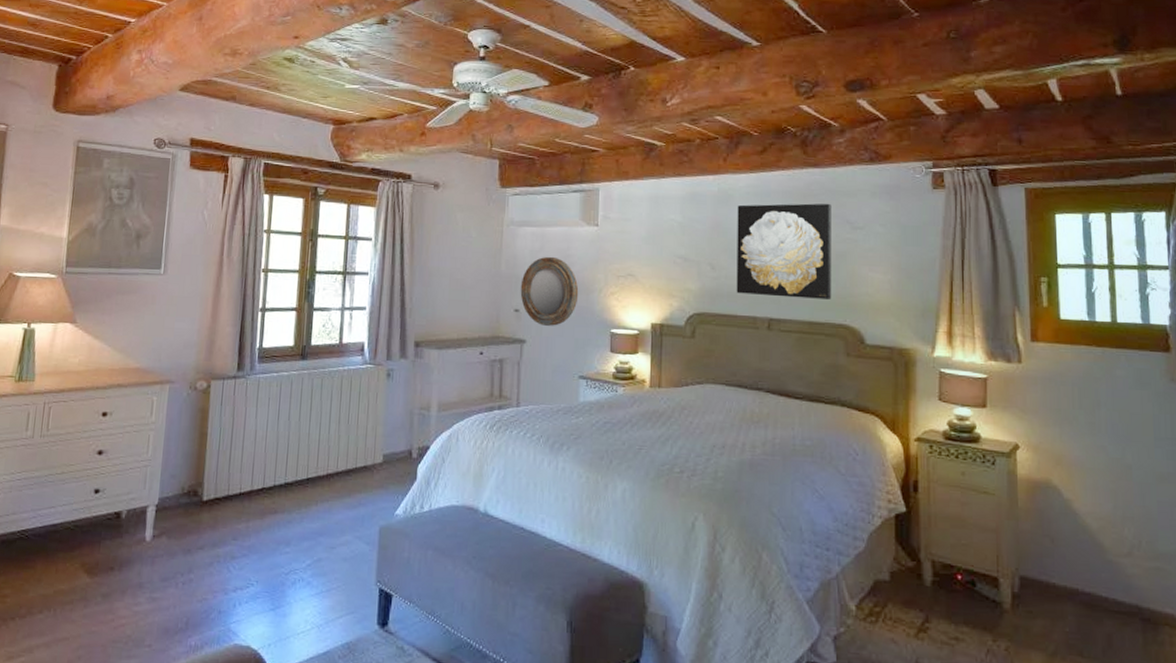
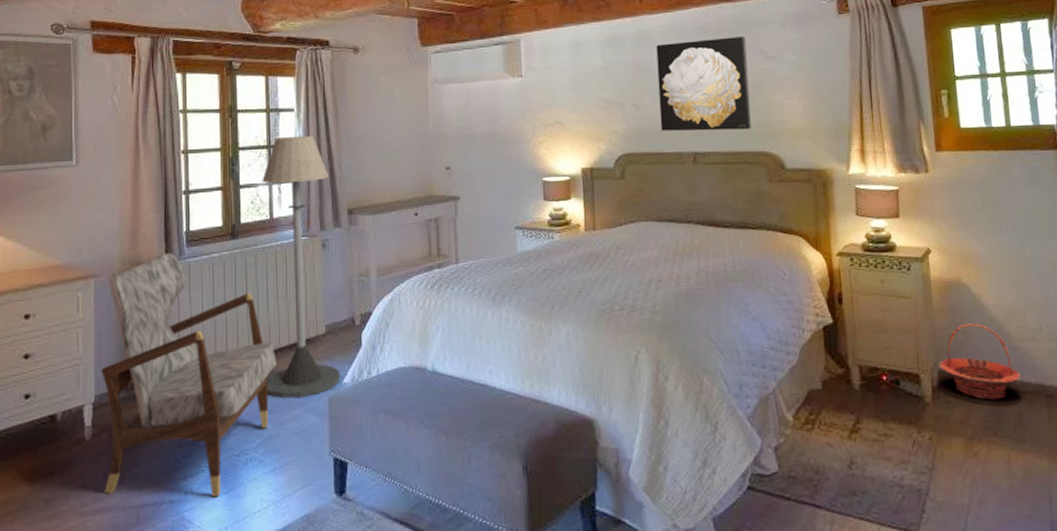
armchair: none [159,367,333,613] -> present [101,253,277,498]
floor lamp: none [321,264,400,524] -> present [262,135,341,399]
home mirror: present [520,256,579,326] -> none [449,111,508,181]
basket: none [1021,529,1114,616] -> present [939,323,1021,400]

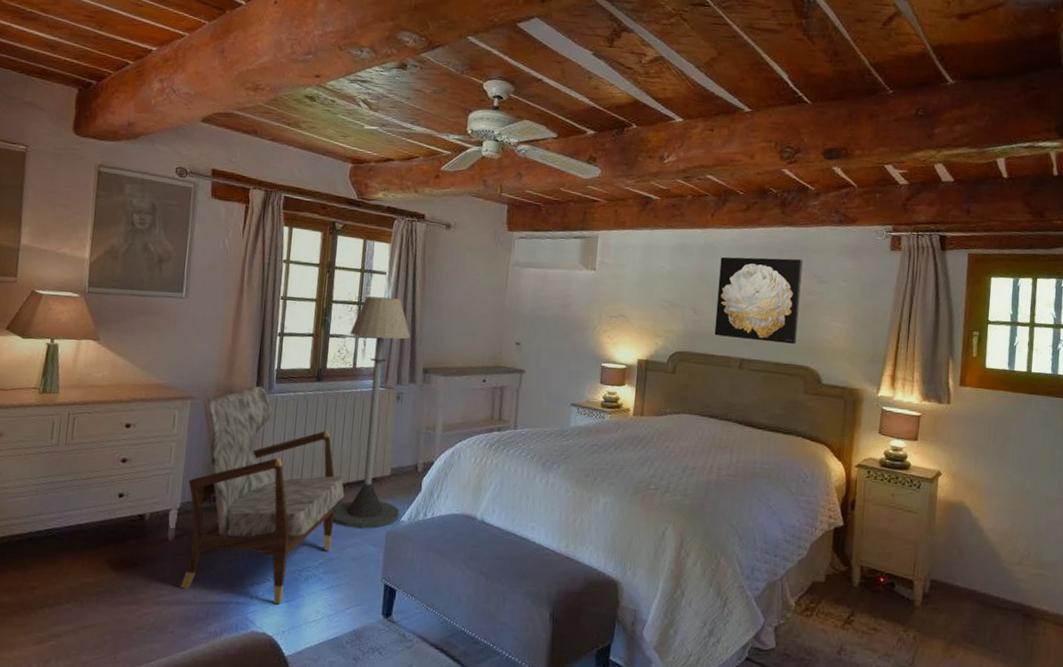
basket: present [939,323,1021,400] -> none [932,542,1004,612]

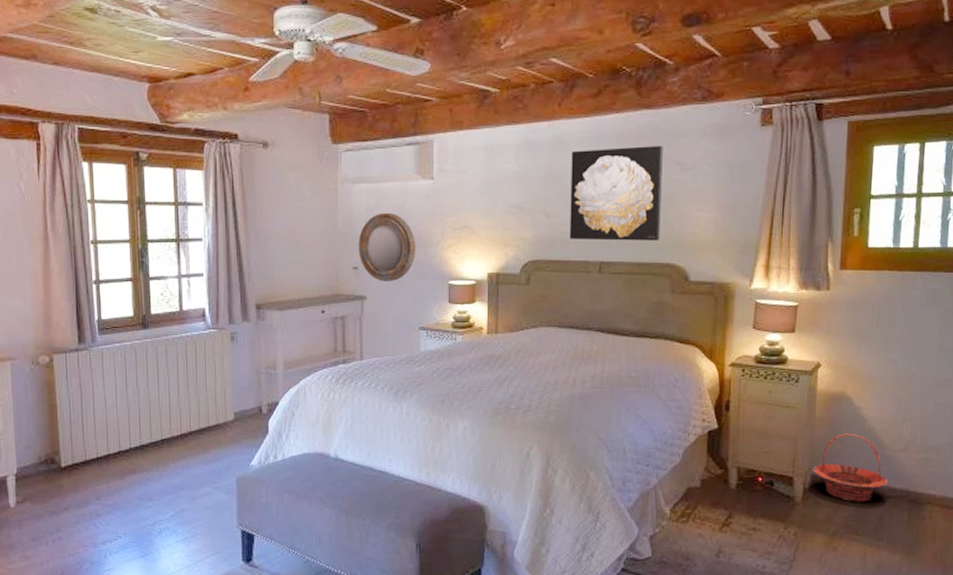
armchair: present [180,386,345,605] -> none [22,340,188,560]
floor lamp: present [333,296,411,529] -> none [171,230,248,477]
home mirror: none [521,296,575,359] -> present [358,212,416,281]
basket: none [932,542,1004,612] -> present [813,433,889,502]

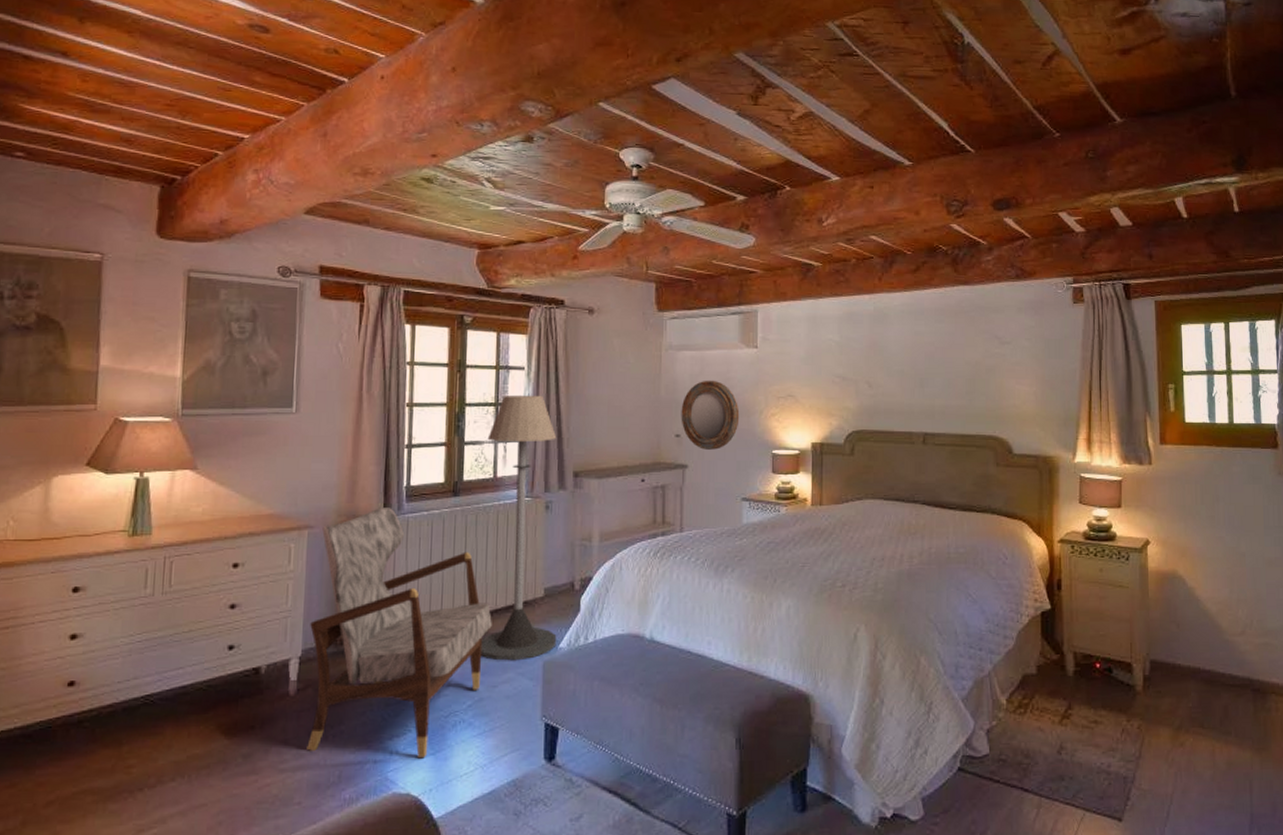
armchair: none [22,340,188,560] -> present [307,508,492,759]
floor lamp: none [171,230,248,477] -> present [481,394,557,661]
wall art: present [569,145,663,241] -> none [893,319,982,412]
basket: present [813,433,889,502] -> none [1152,615,1230,691]

